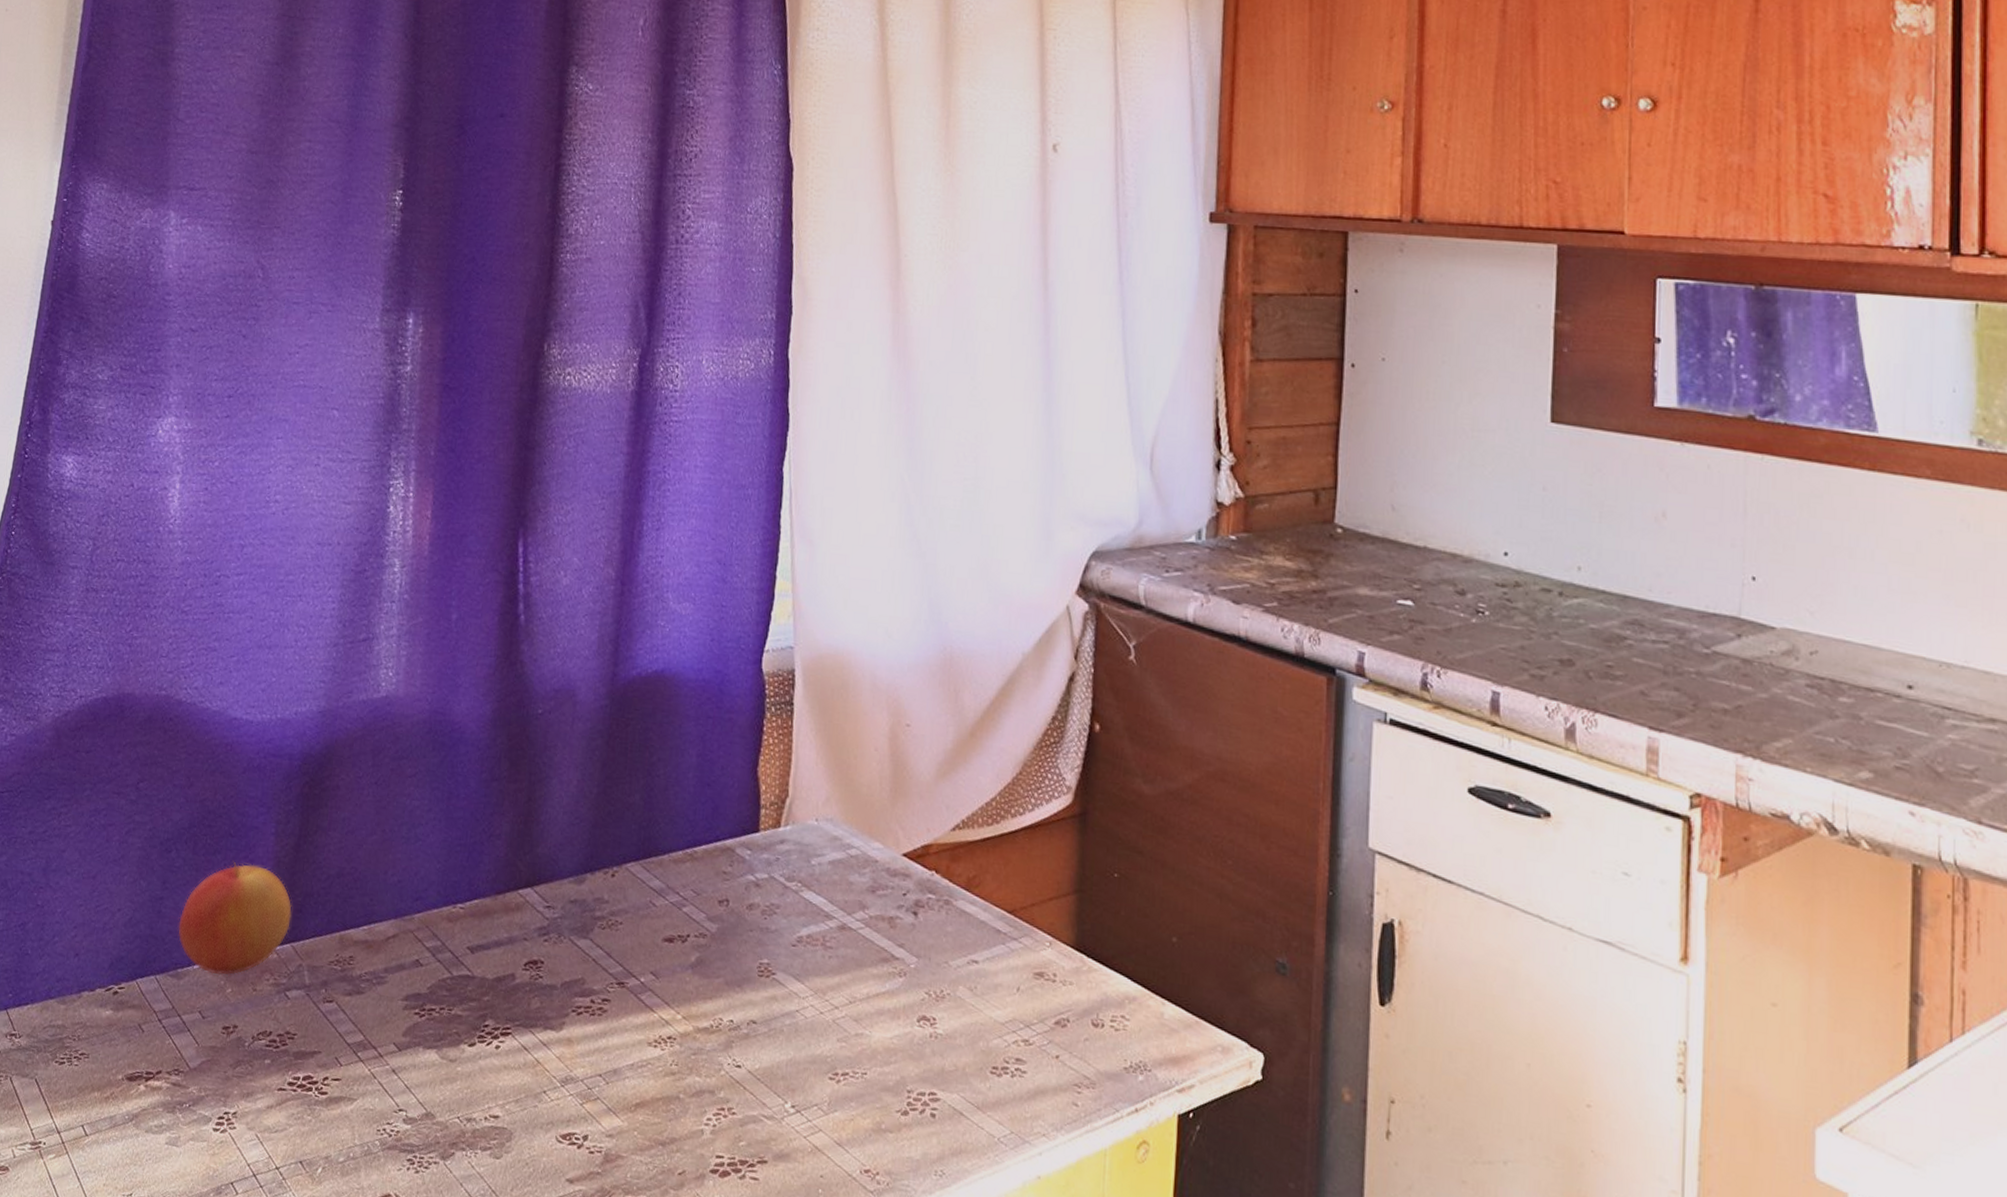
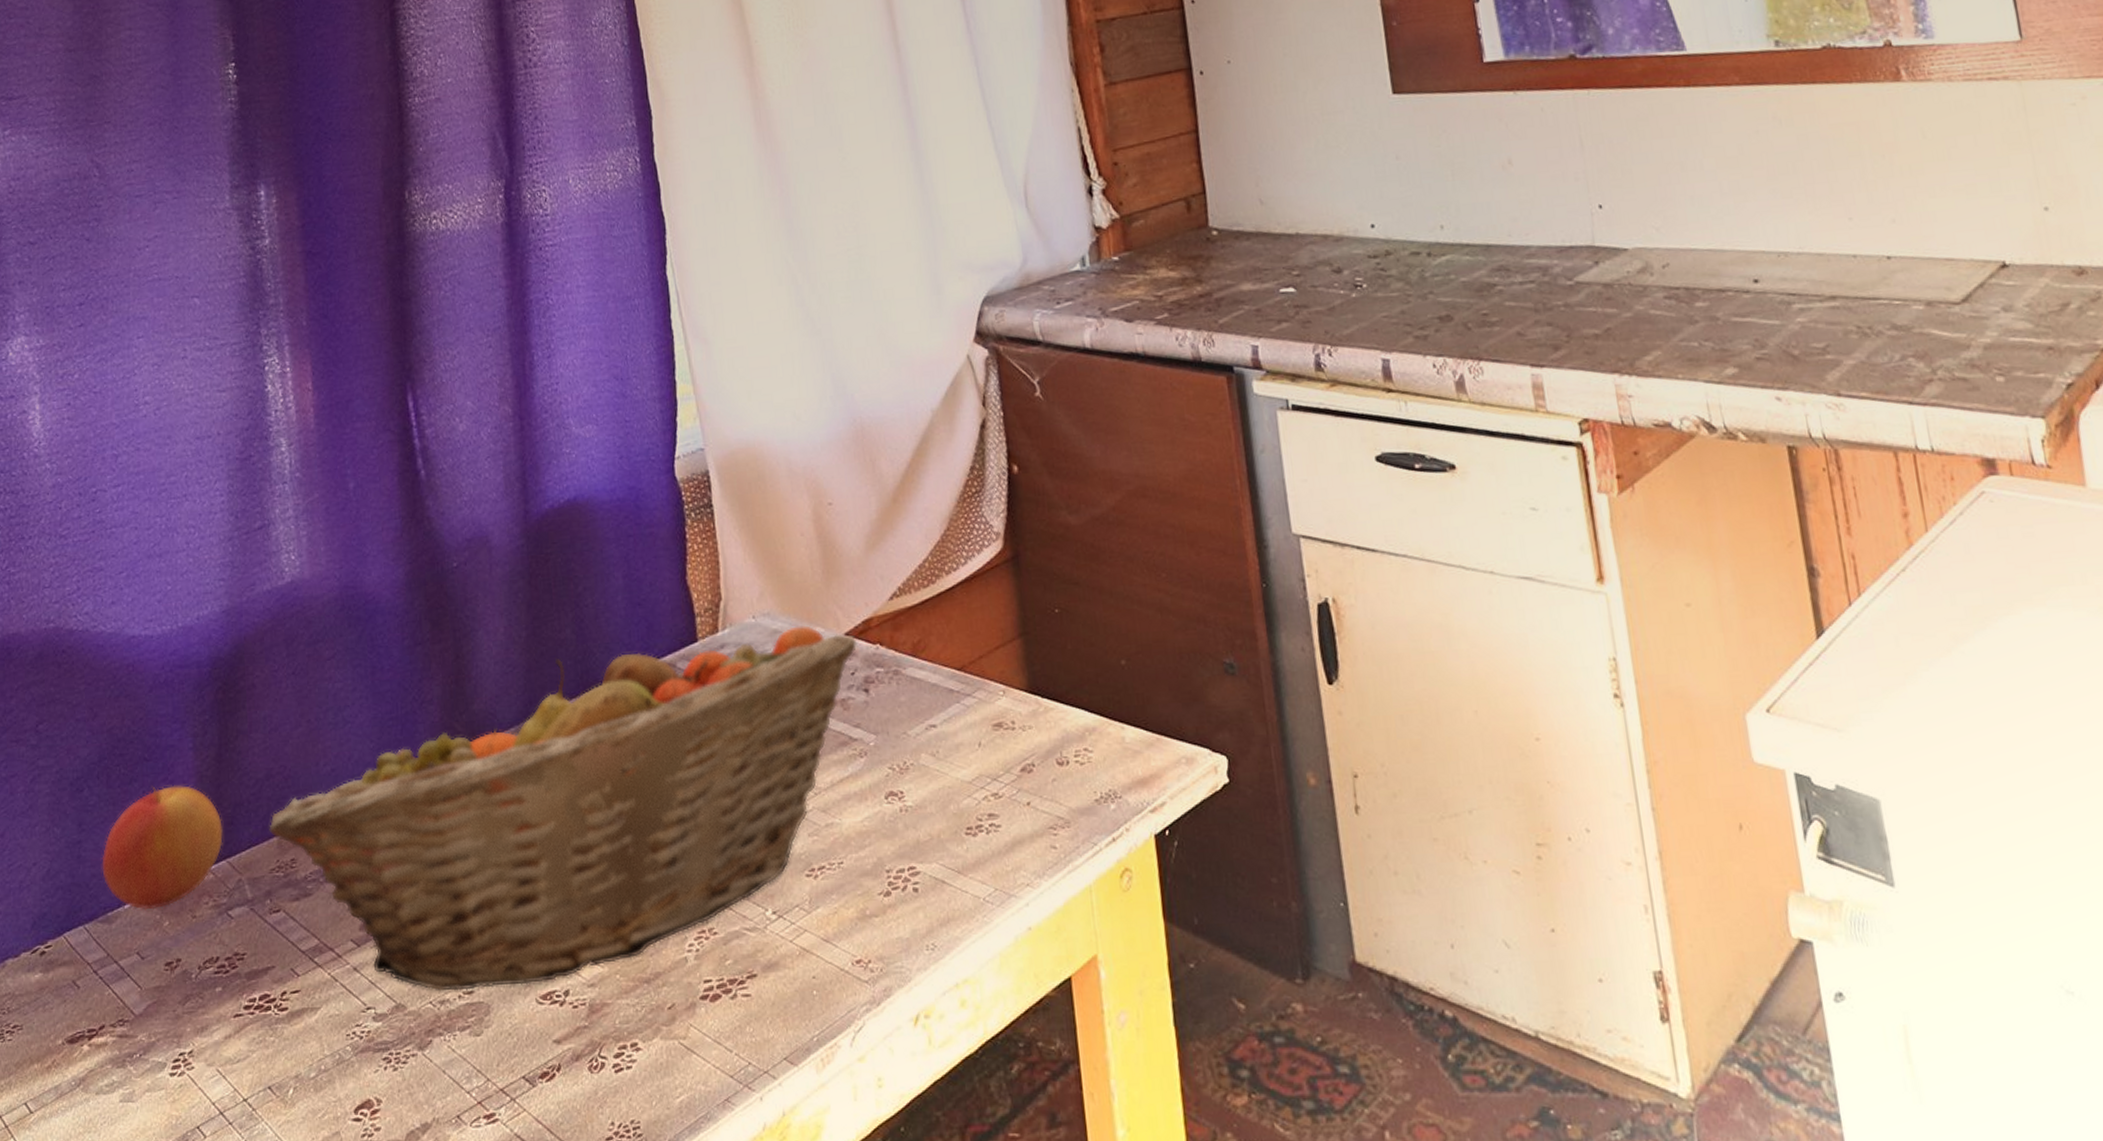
fruit basket: none [333,819,914,1123] -> present [269,625,858,992]

